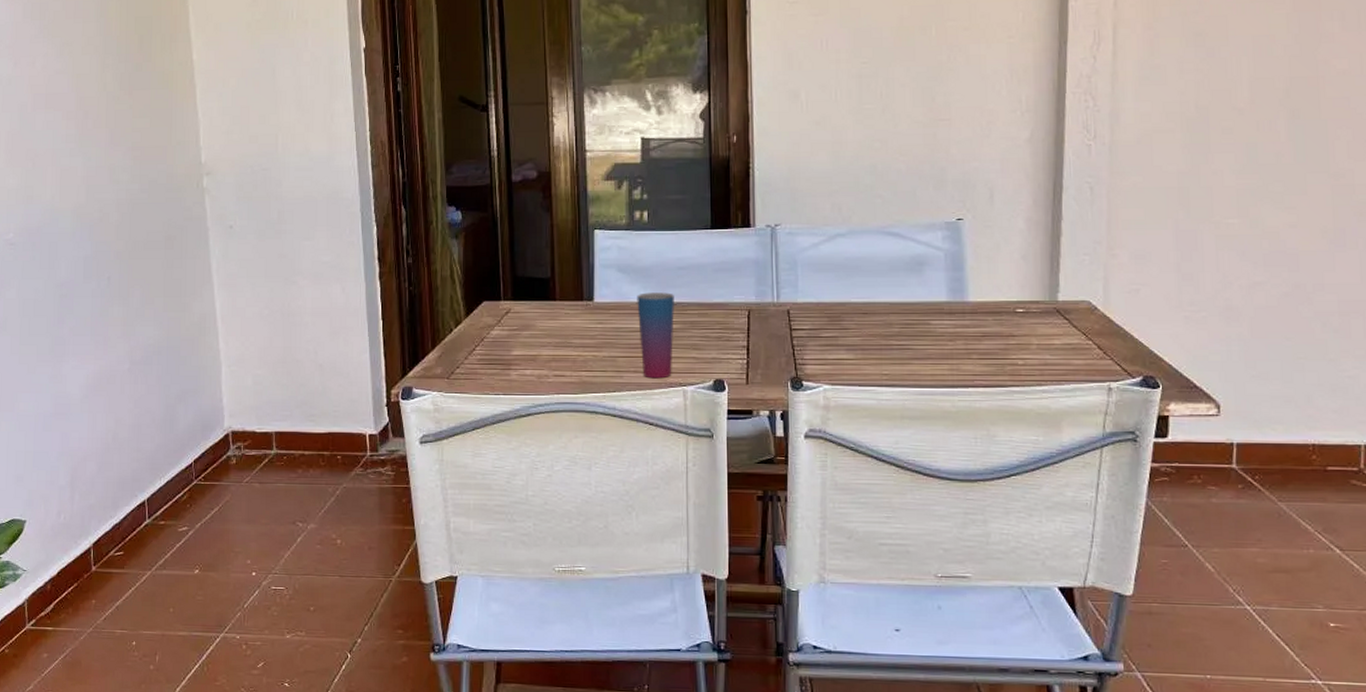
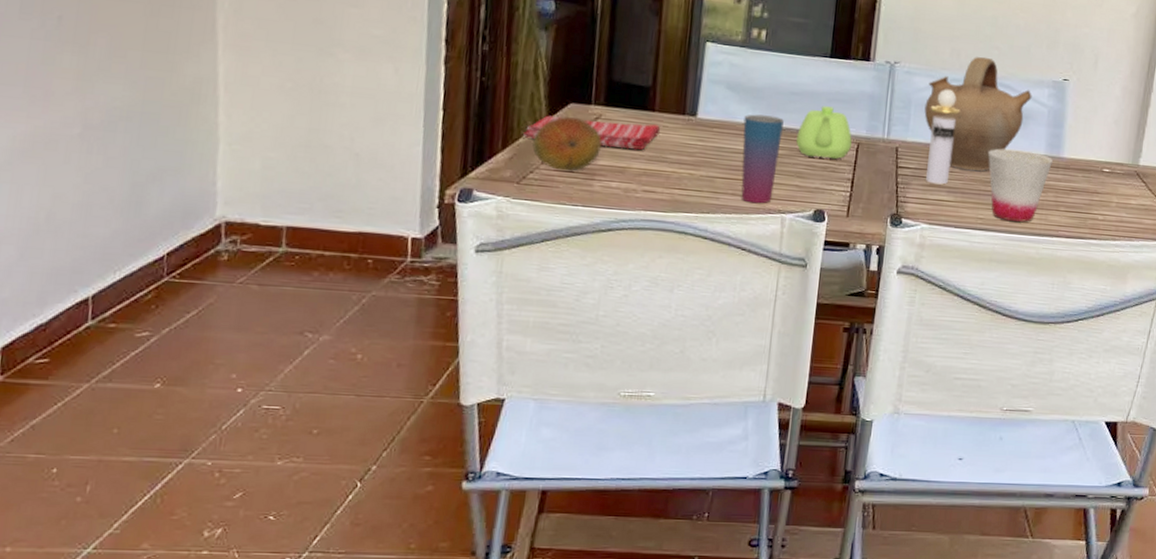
dish towel: none [448,312,563,338] -> present [523,115,661,150]
fruit: none [456,314,513,363] -> present [532,117,602,171]
teapot: none [688,277,742,328] -> present [796,106,852,160]
jug: none [811,207,925,326] -> present [924,56,1032,172]
perfume bottle: none [818,245,849,343] -> present [926,89,960,185]
cup: none [885,299,957,374] -> present [988,148,1053,222]

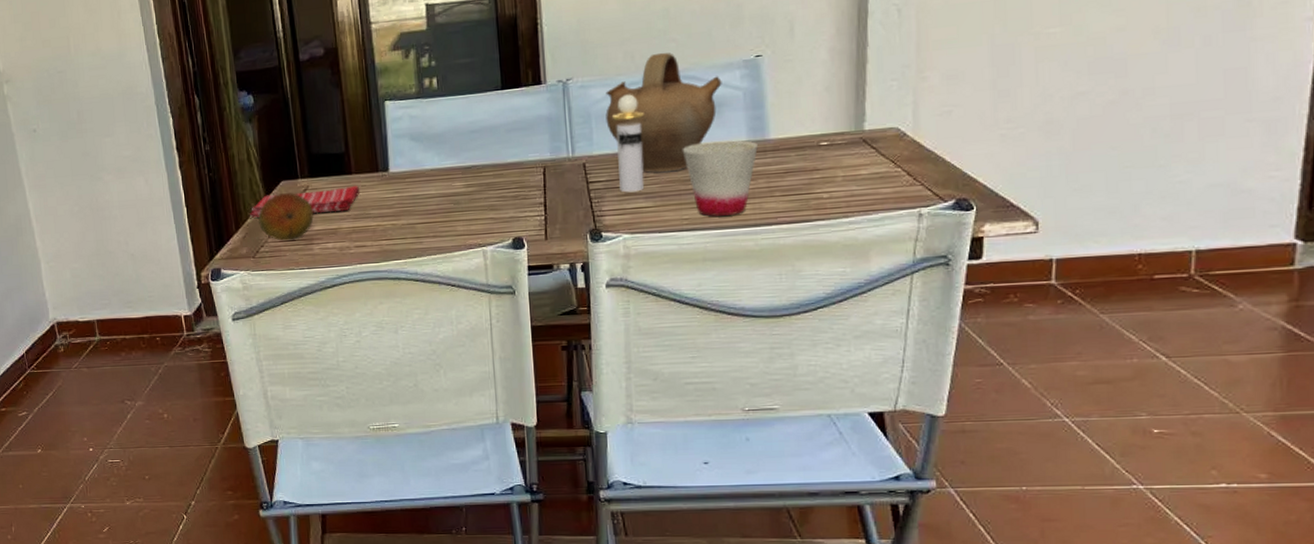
cup: present [741,114,784,204] -> none [431,157,471,242]
teapot: present [796,106,852,160] -> none [483,137,538,189]

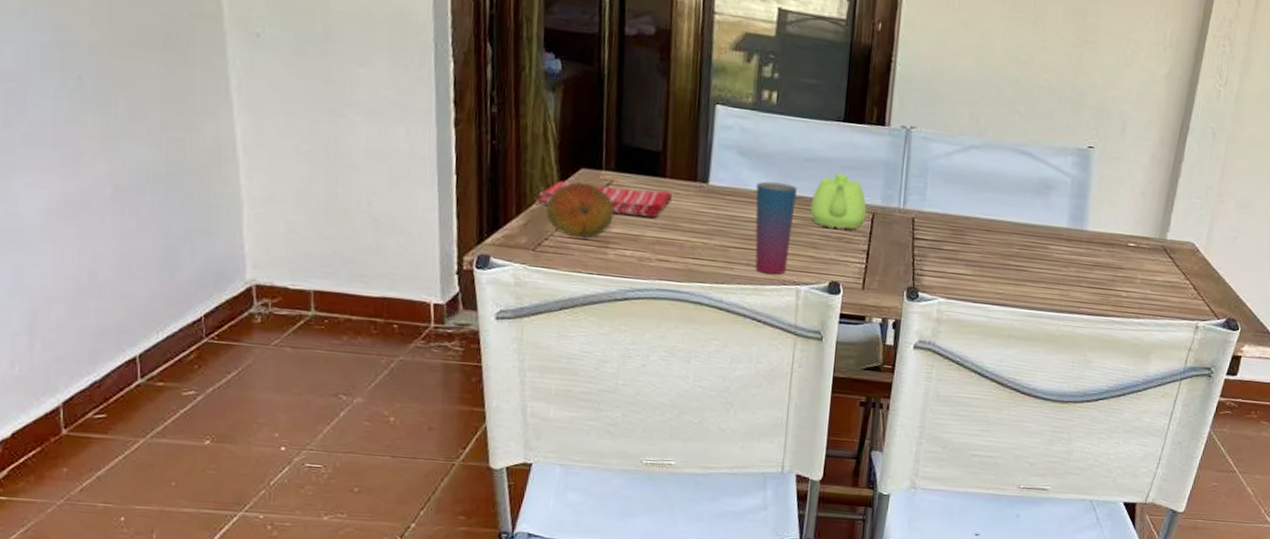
cup: none [431,157,471,242] -> present [755,181,797,275]
teapot: none [483,137,538,189] -> present [810,173,867,230]
jug: present [605,52,722,173] -> none [941,121,1055,244]
perfume bottle: present [613,94,645,193] -> none [943,156,979,258]
cup: present [683,140,758,217] -> none [1008,220,1075,298]

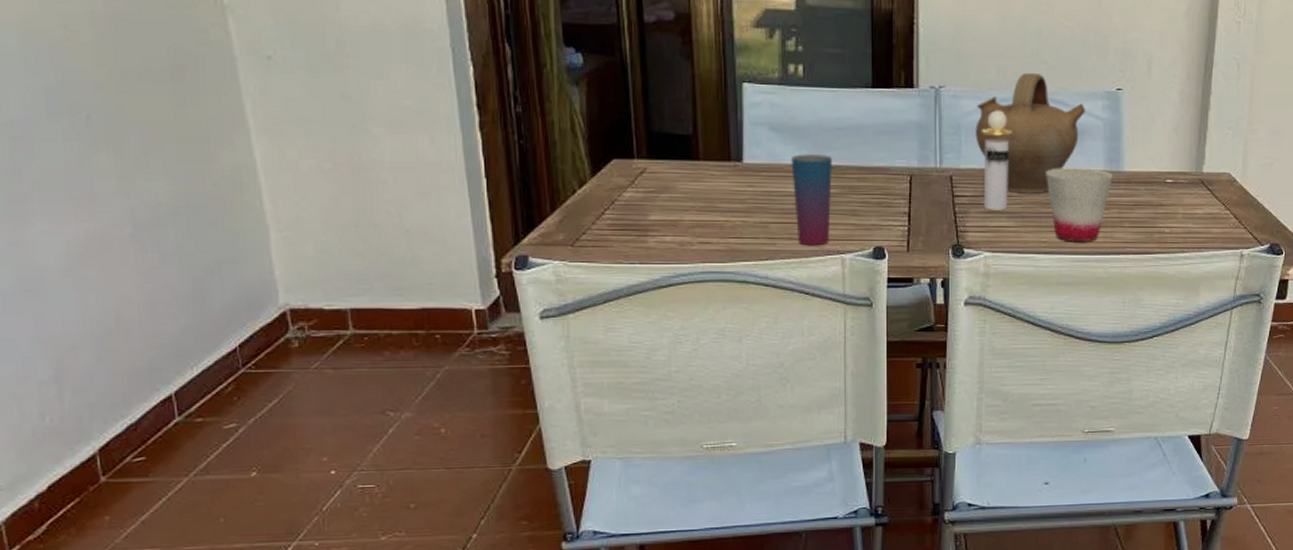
dish towel: present [536,180,673,218] -> none [570,173,708,202]
fruit: present [546,182,614,239] -> none [581,174,650,229]
teapot: present [810,173,867,230] -> none [847,139,904,194]
jug: none [941,121,1055,244] -> present [975,72,1086,194]
perfume bottle: none [943,156,979,258] -> present [982,110,1012,210]
cup: none [1008,220,1075,298] -> present [1046,168,1113,241]

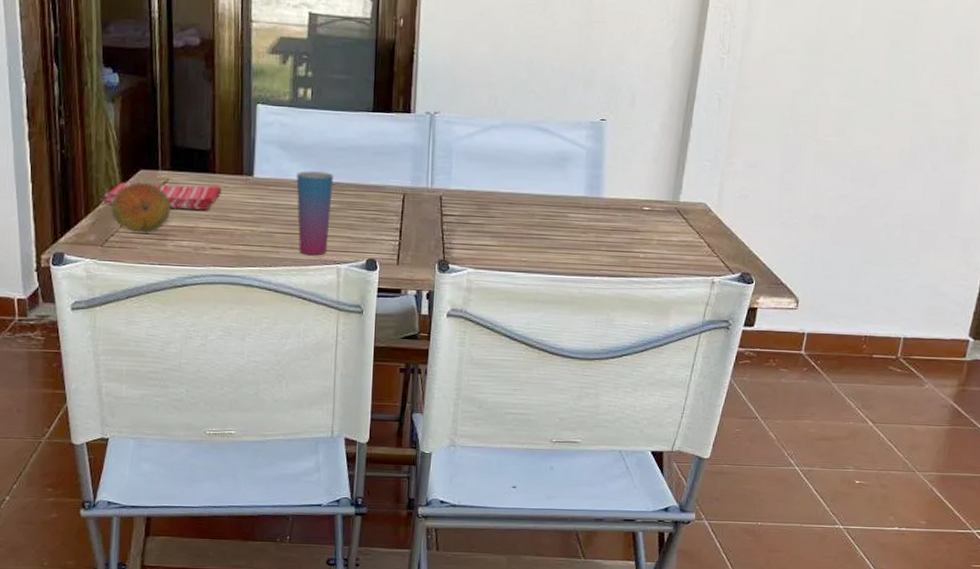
dish towel: none [570,173,708,202] -> present [102,182,222,211]
fruit: none [581,174,650,229] -> present [111,183,171,233]
jug: present [975,72,1086,194] -> none [465,101,570,216]
perfume bottle: present [982,110,1012,210] -> none [470,136,500,230]
cup: present [1046,168,1113,241] -> none [529,192,592,263]

